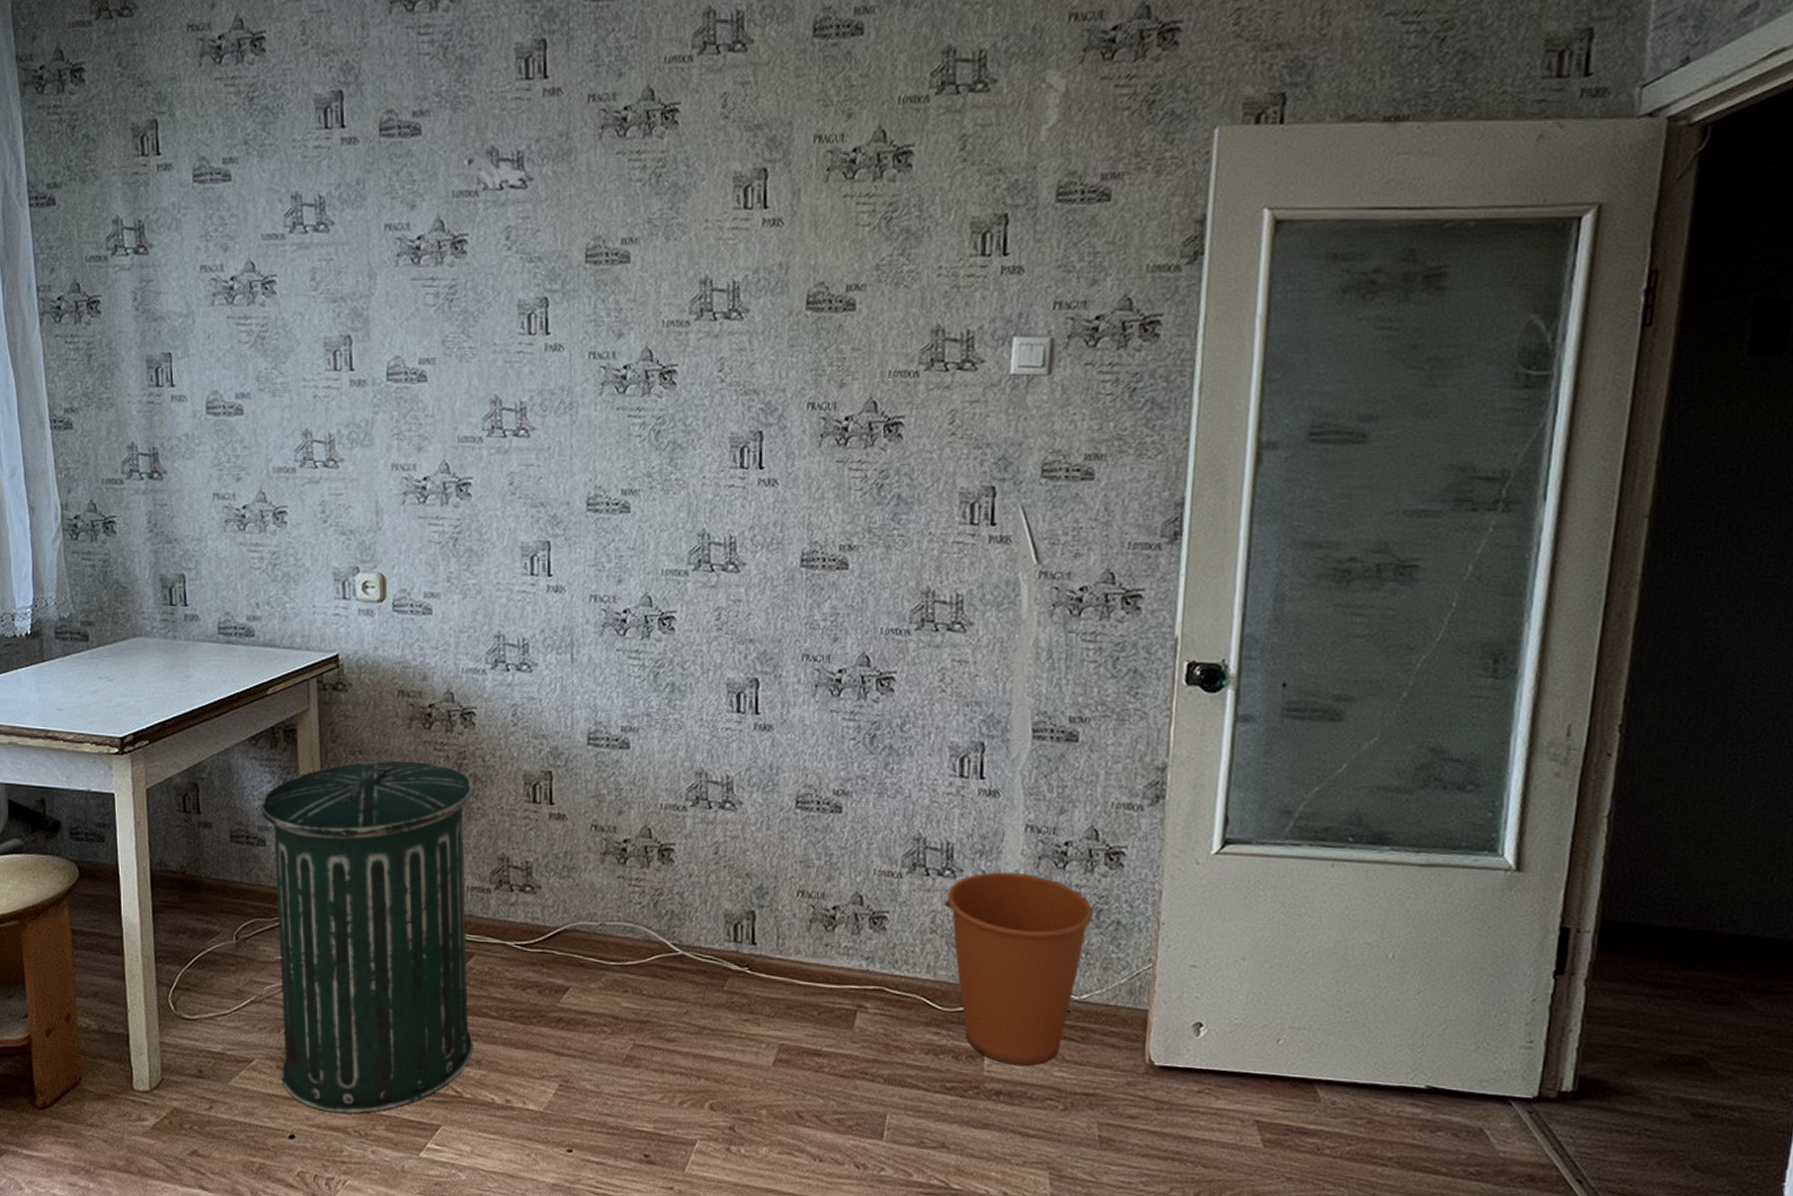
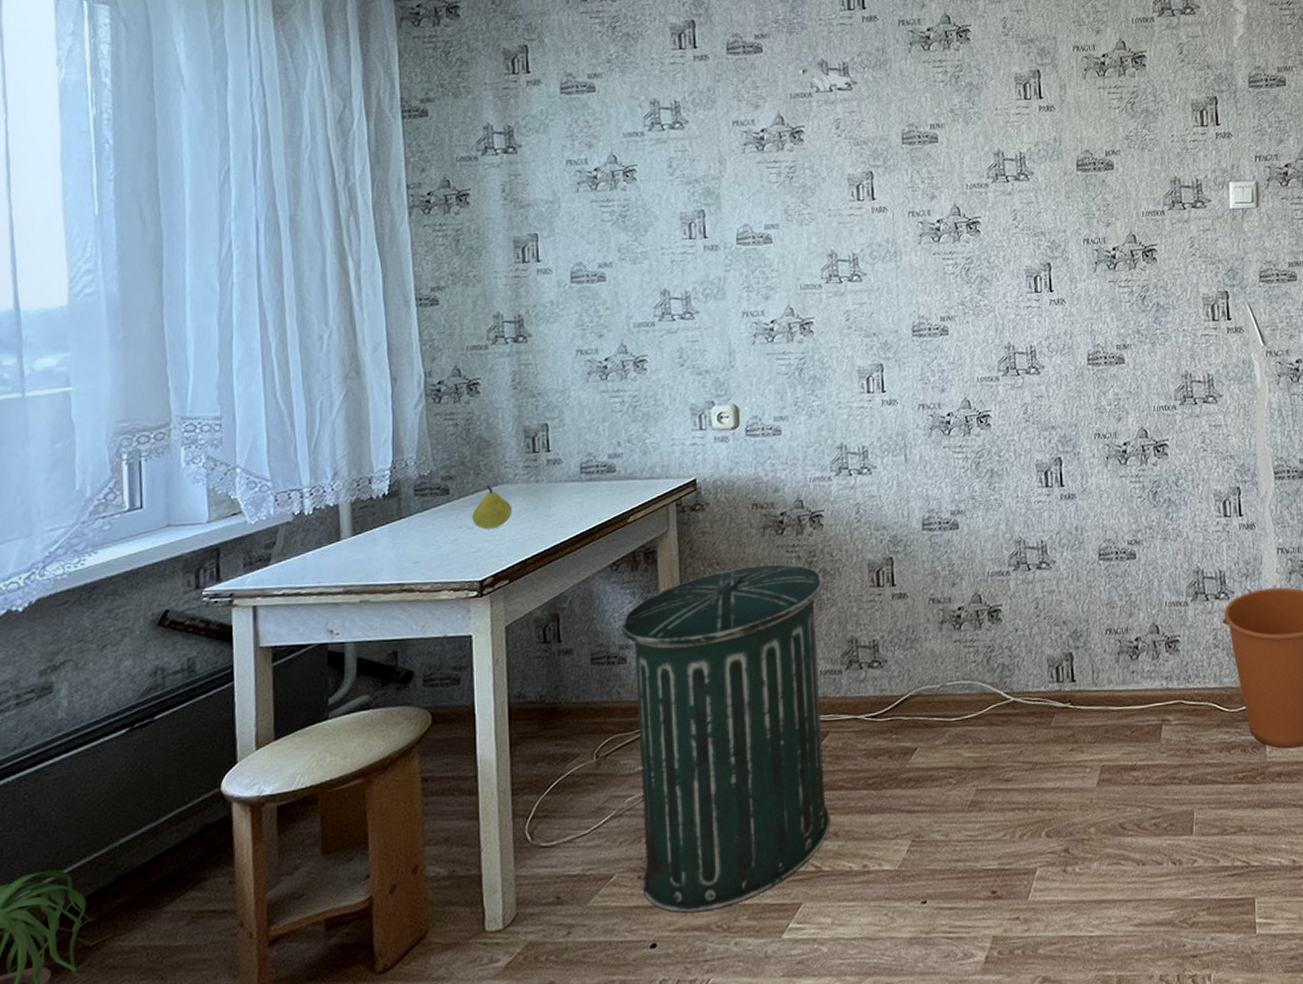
fruit: none [111,636,151,684] -> present [472,486,512,530]

